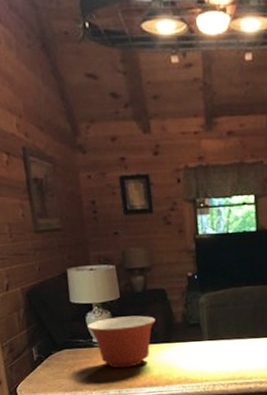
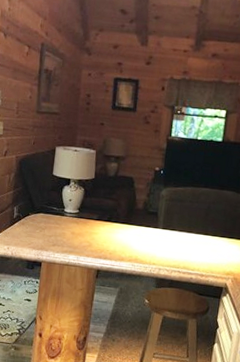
mixing bowl: present [87,315,155,369] -> none [62,193,120,239]

